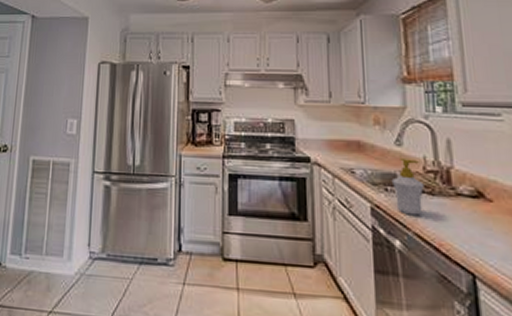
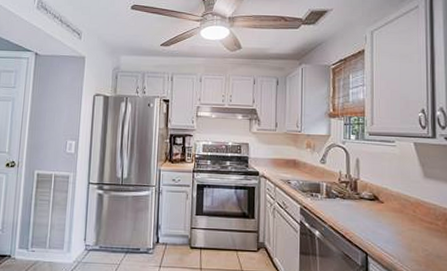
soap bottle: present [391,157,424,216] -> none [316,172,338,213]

